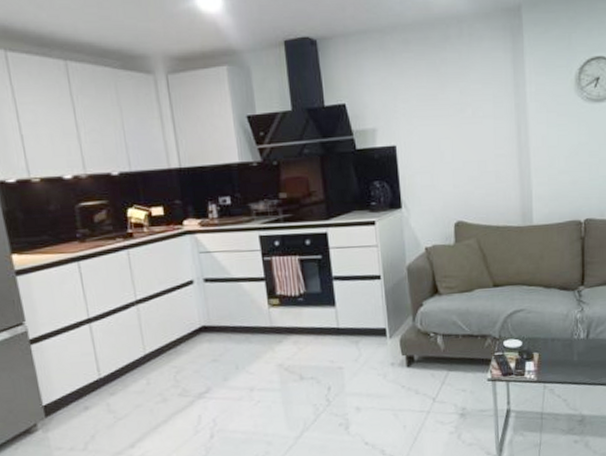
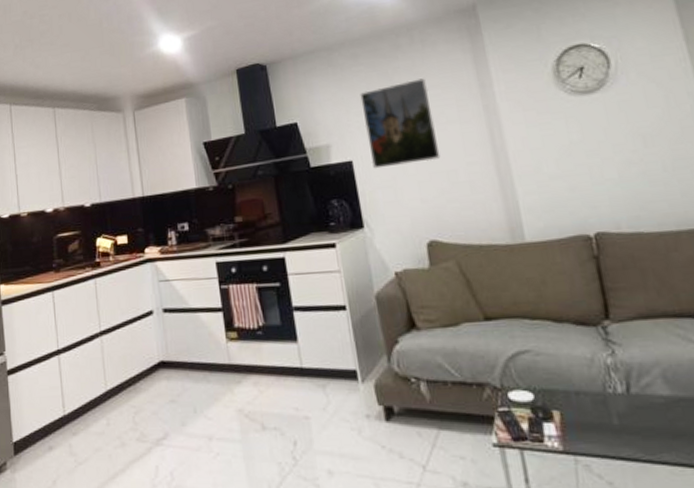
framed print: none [408,72,474,155] -> present [360,78,441,169]

